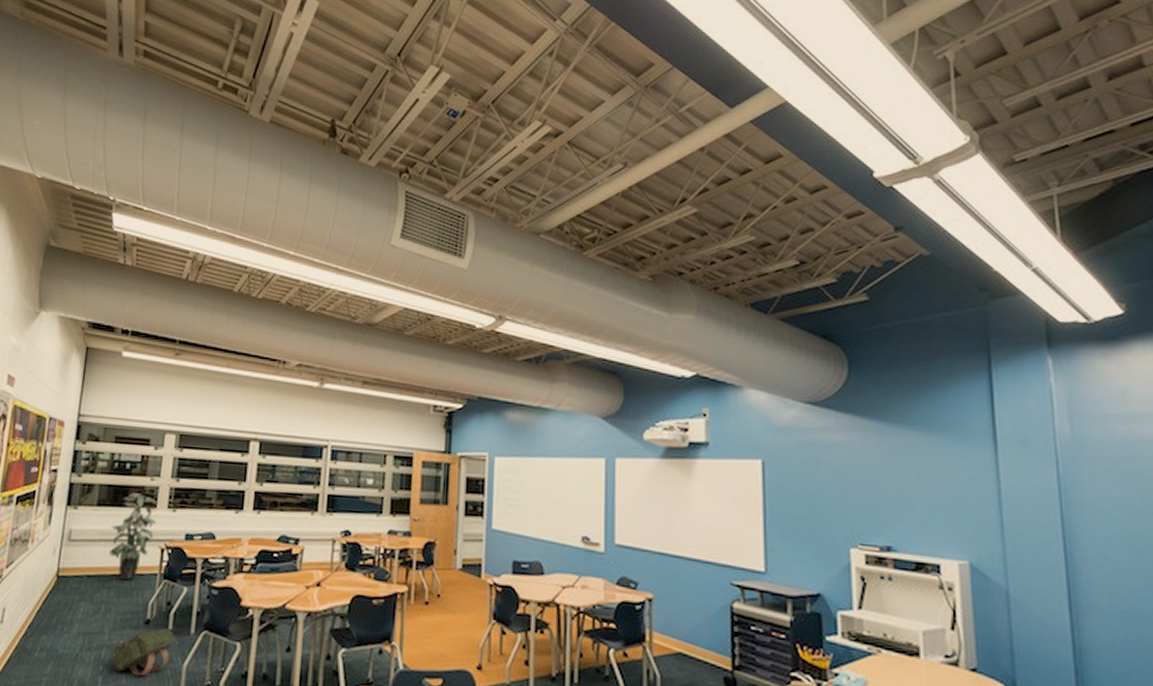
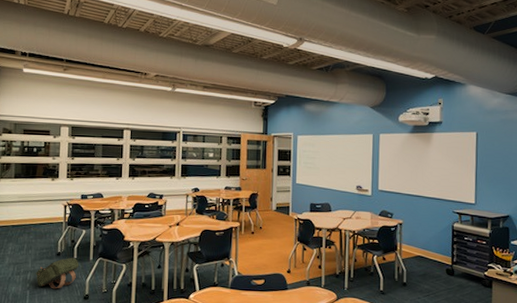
indoor plant: present [109,493,158,581] -> none [26,168,59,228]

